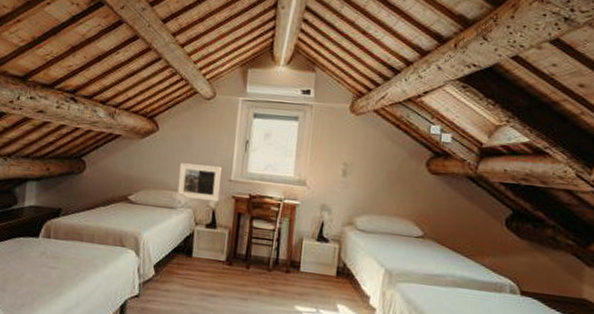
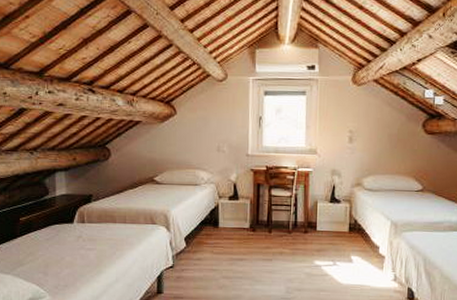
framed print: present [177,163,221,202] -> none [199,142,239,176]

